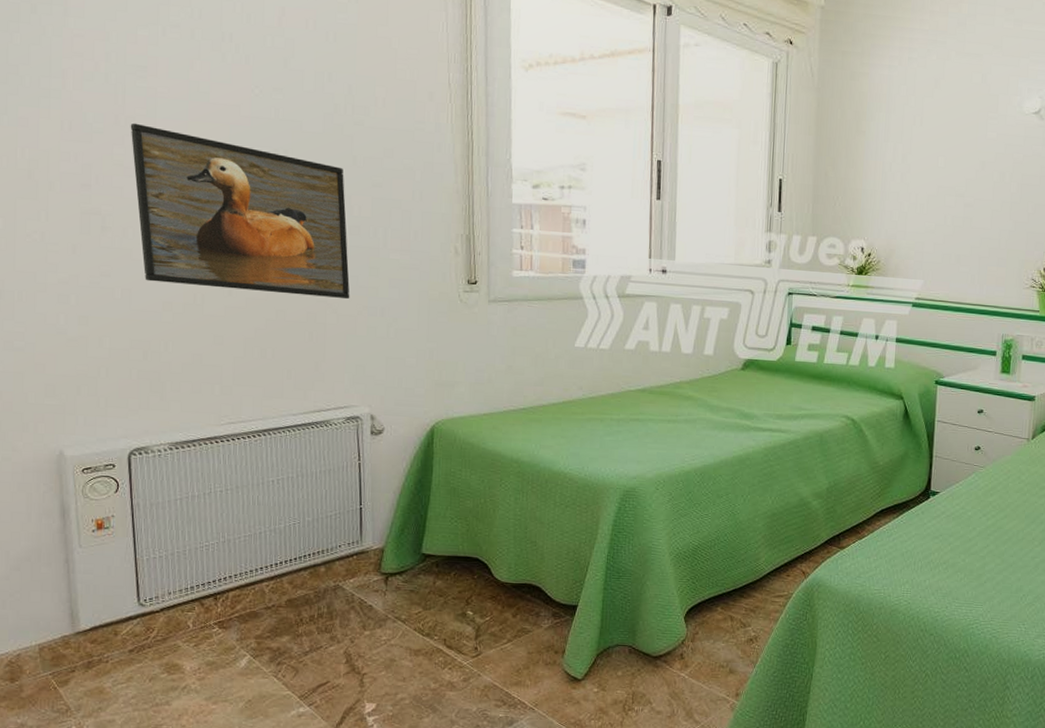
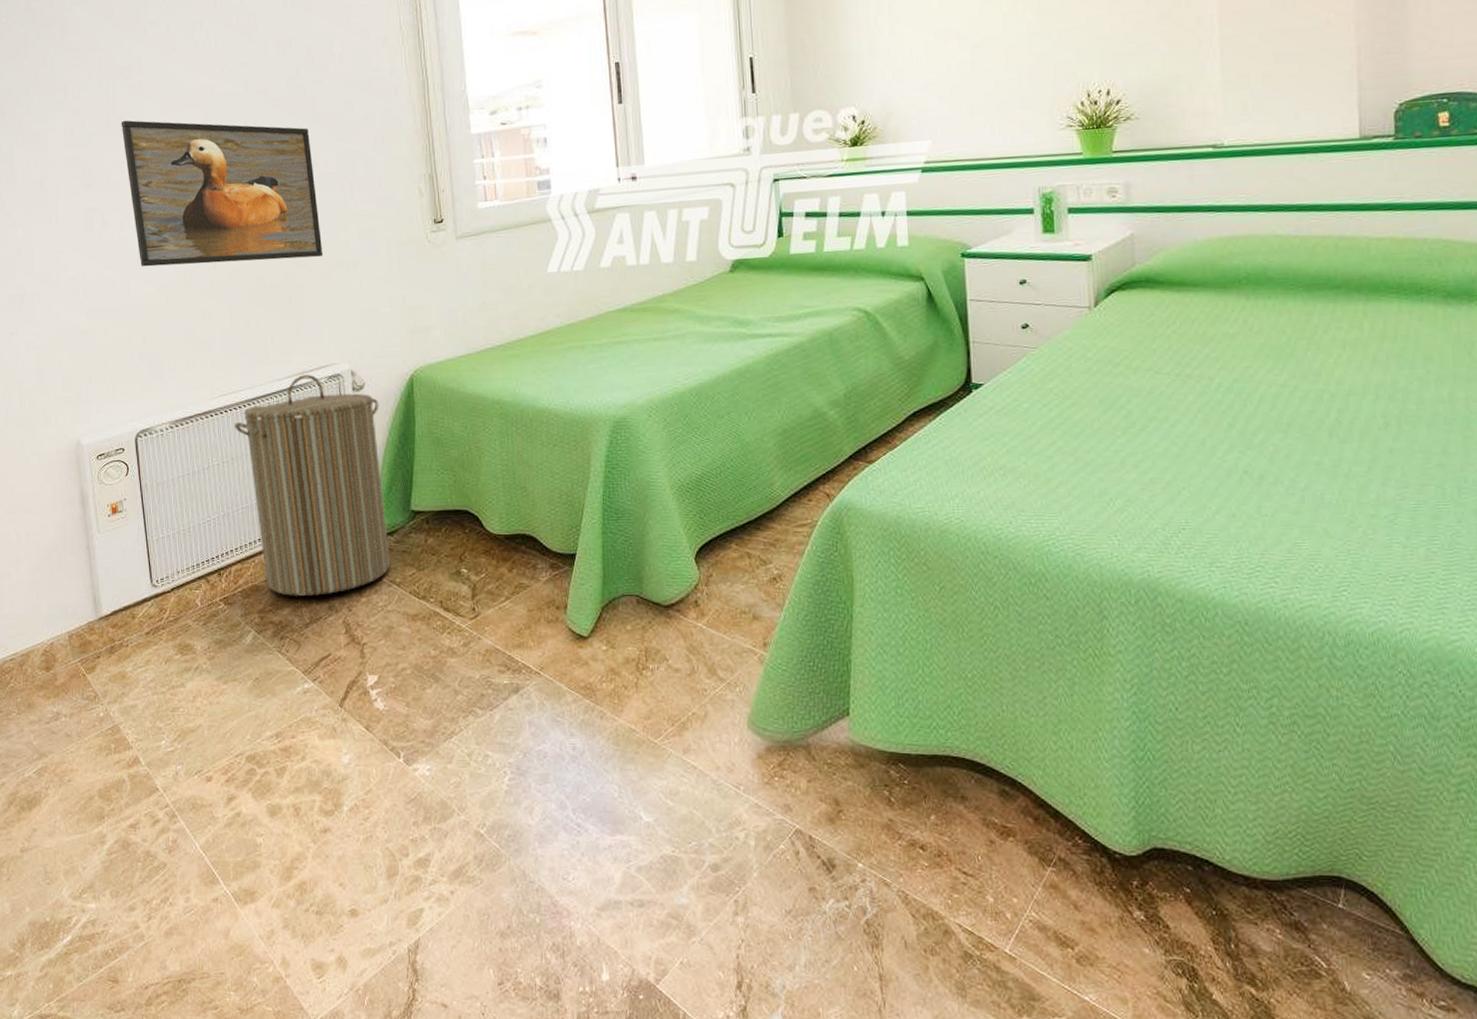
laundry hamper: none [242,412,398,626] -> present [235,374,391,596]

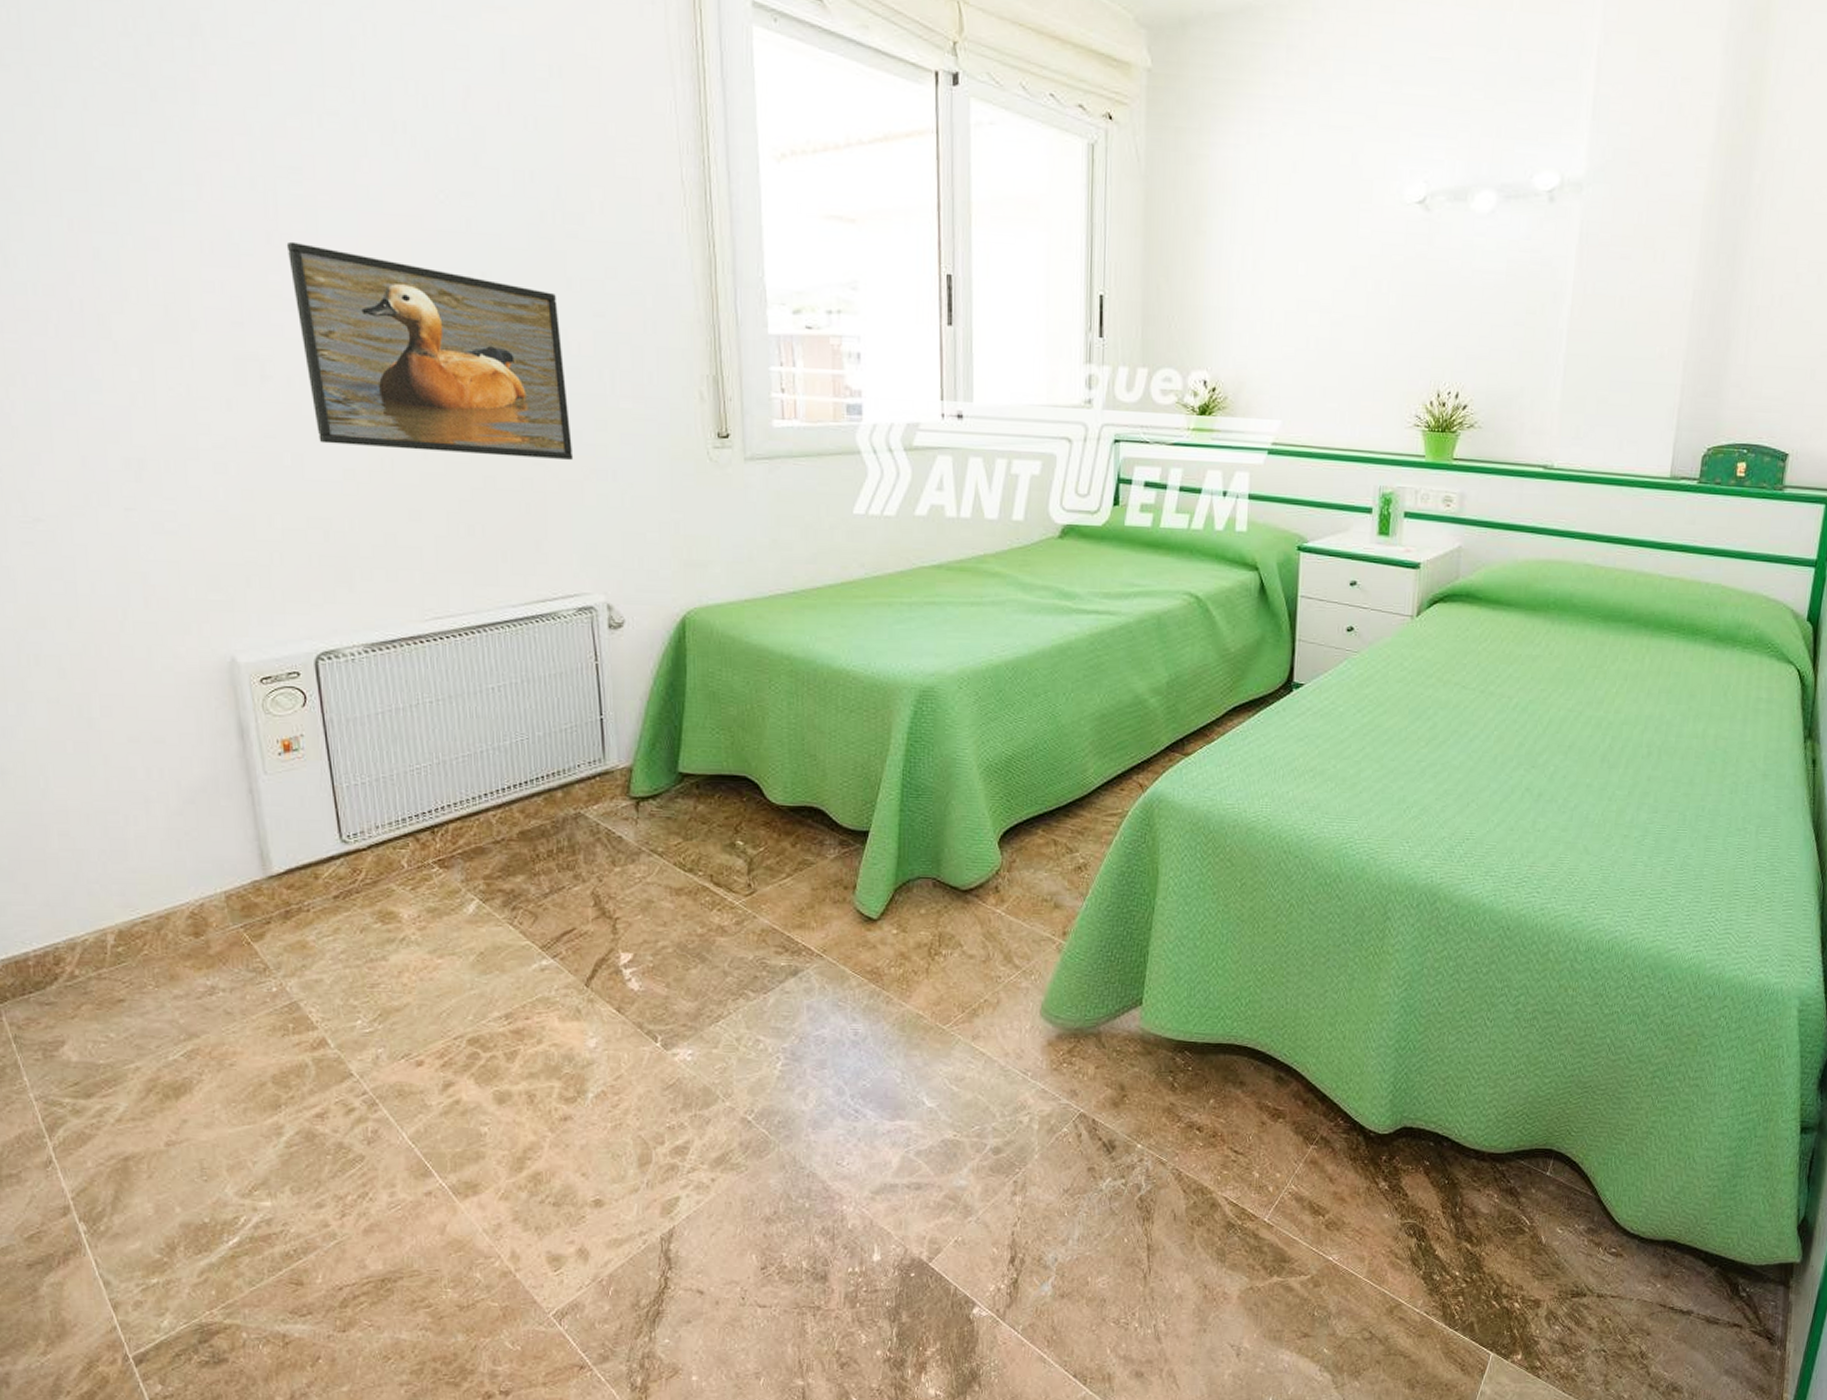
laundry hamper: present [235,374,391,596] -> none [453,603,652,862]

